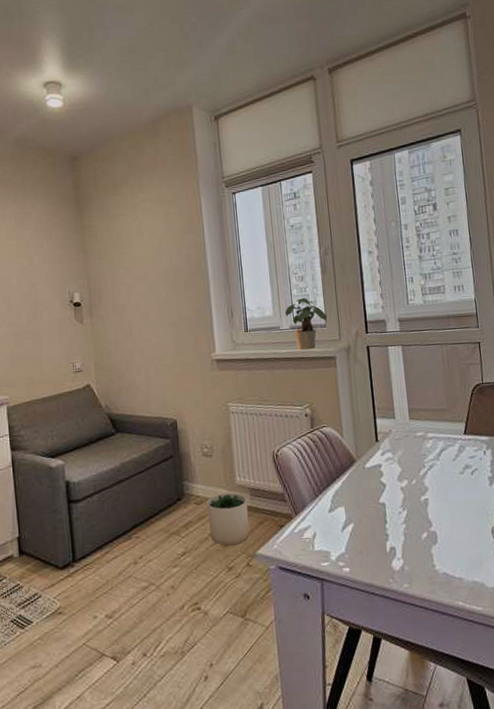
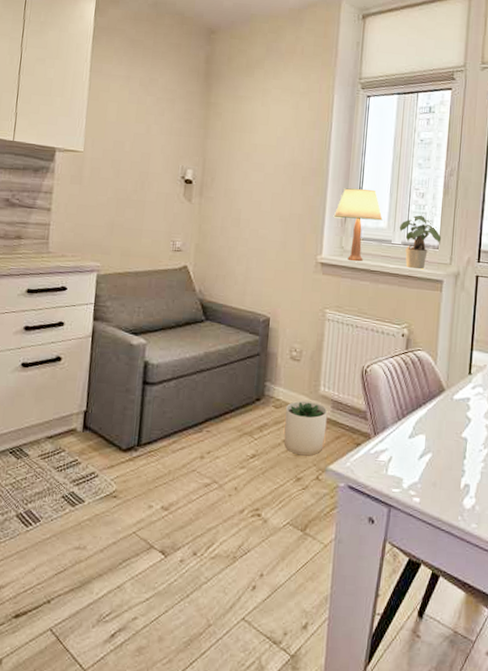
table lamp: none [221,280,268,353] -> present [334,186,383,262]

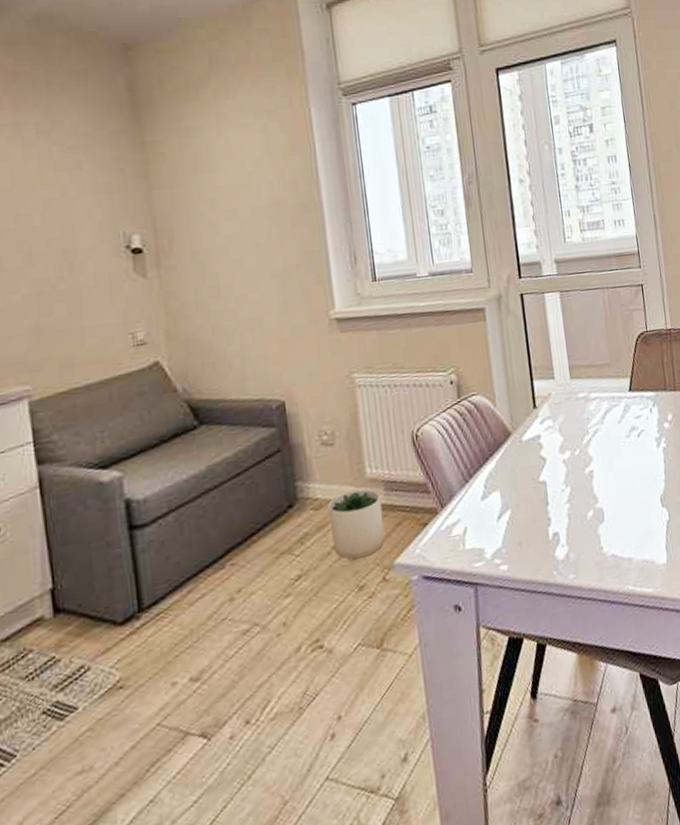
table lamp: present [334,186,383,262] -> none [340,215,401,309]
potted plant: present [399,215,442,270] -> none [421,236,474,302]

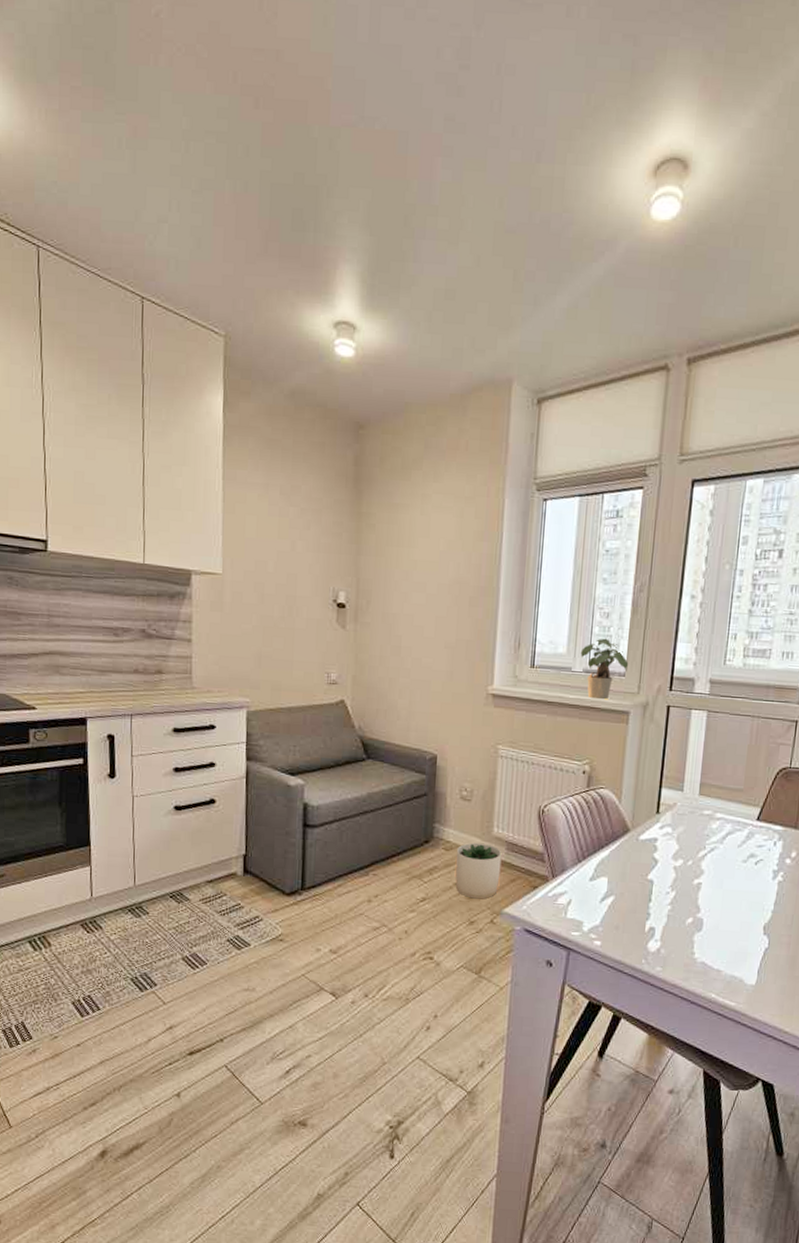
potted plant: none [421,236,474,302] -> present [580,638,629,700]

